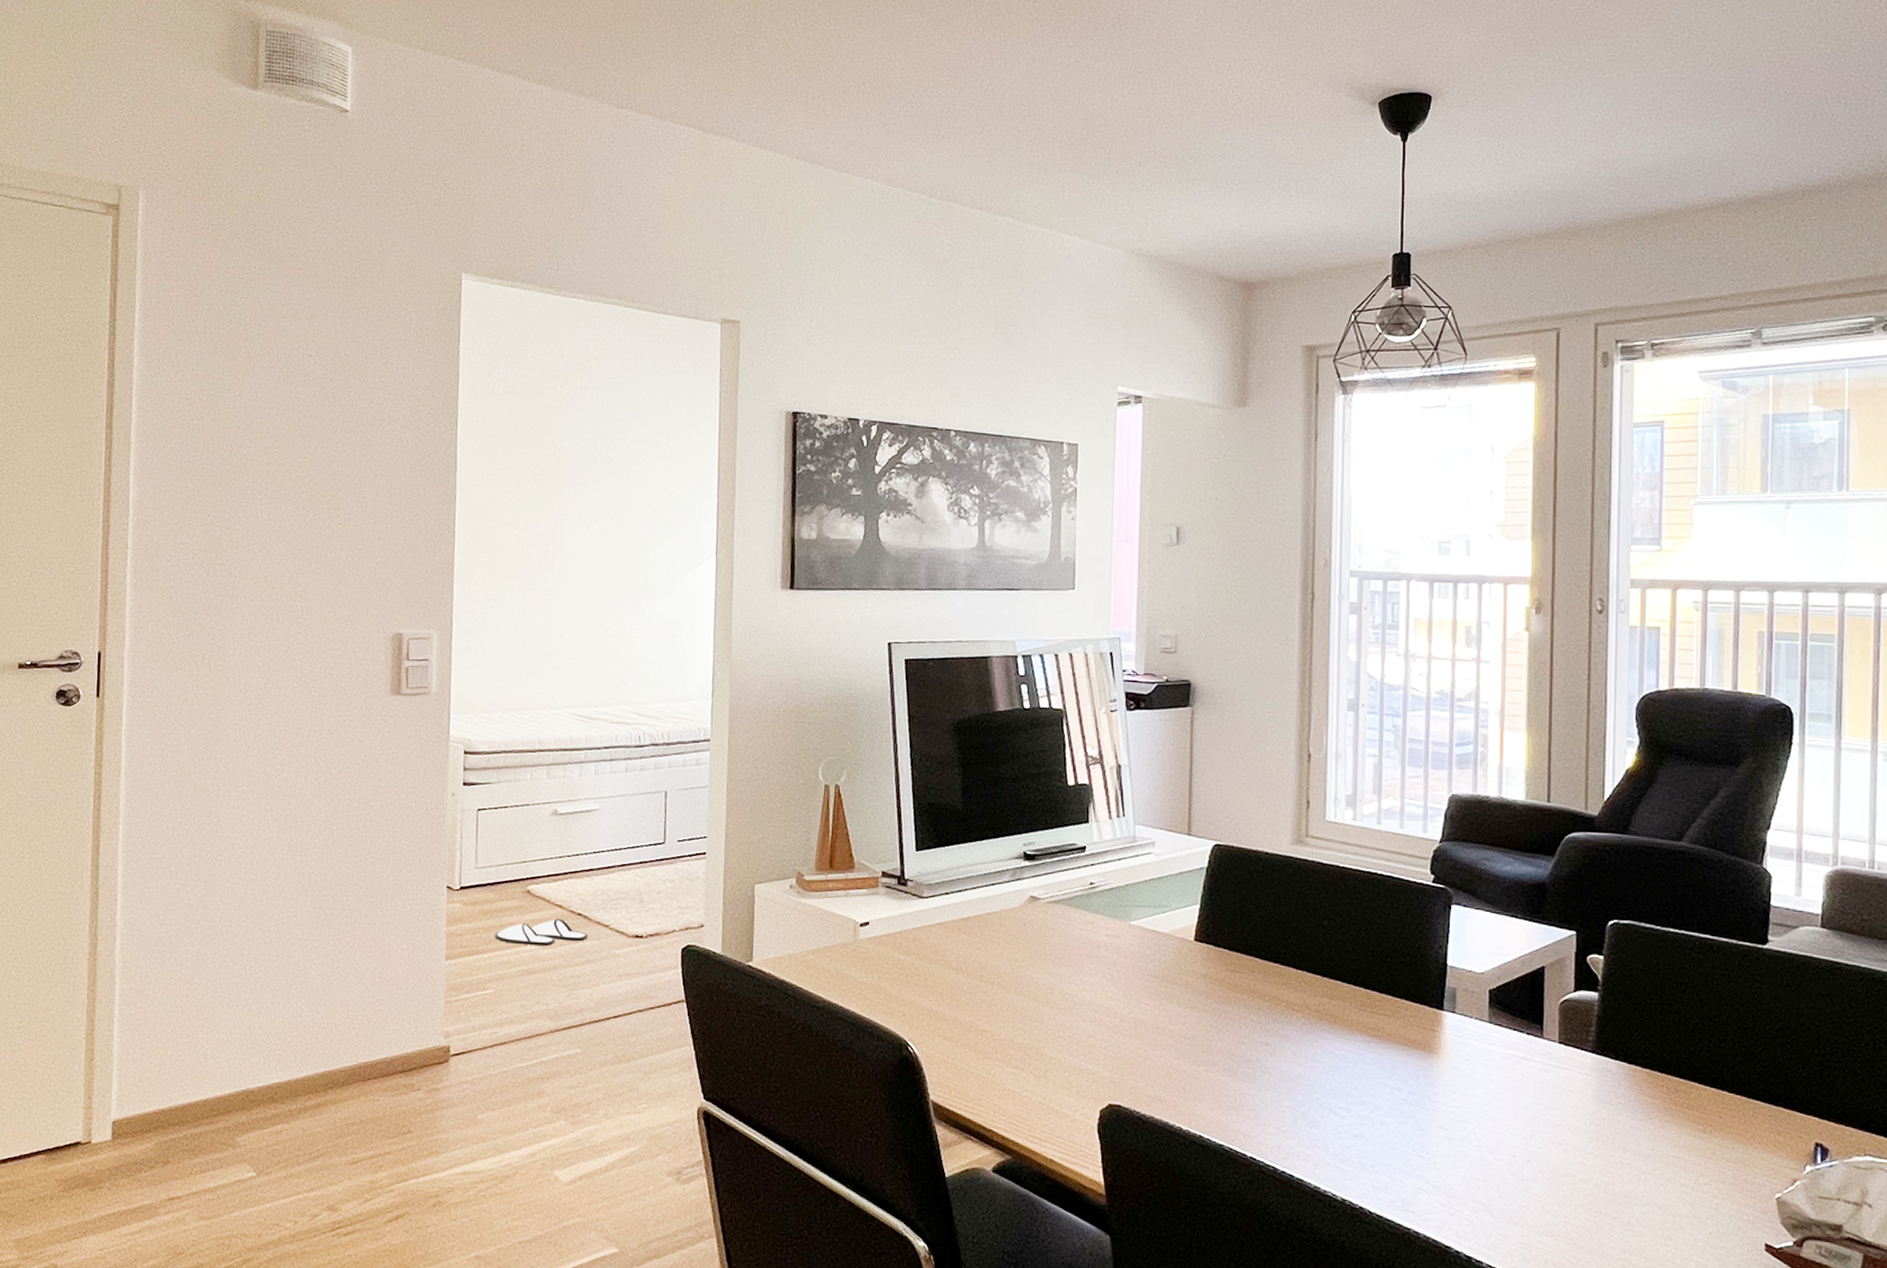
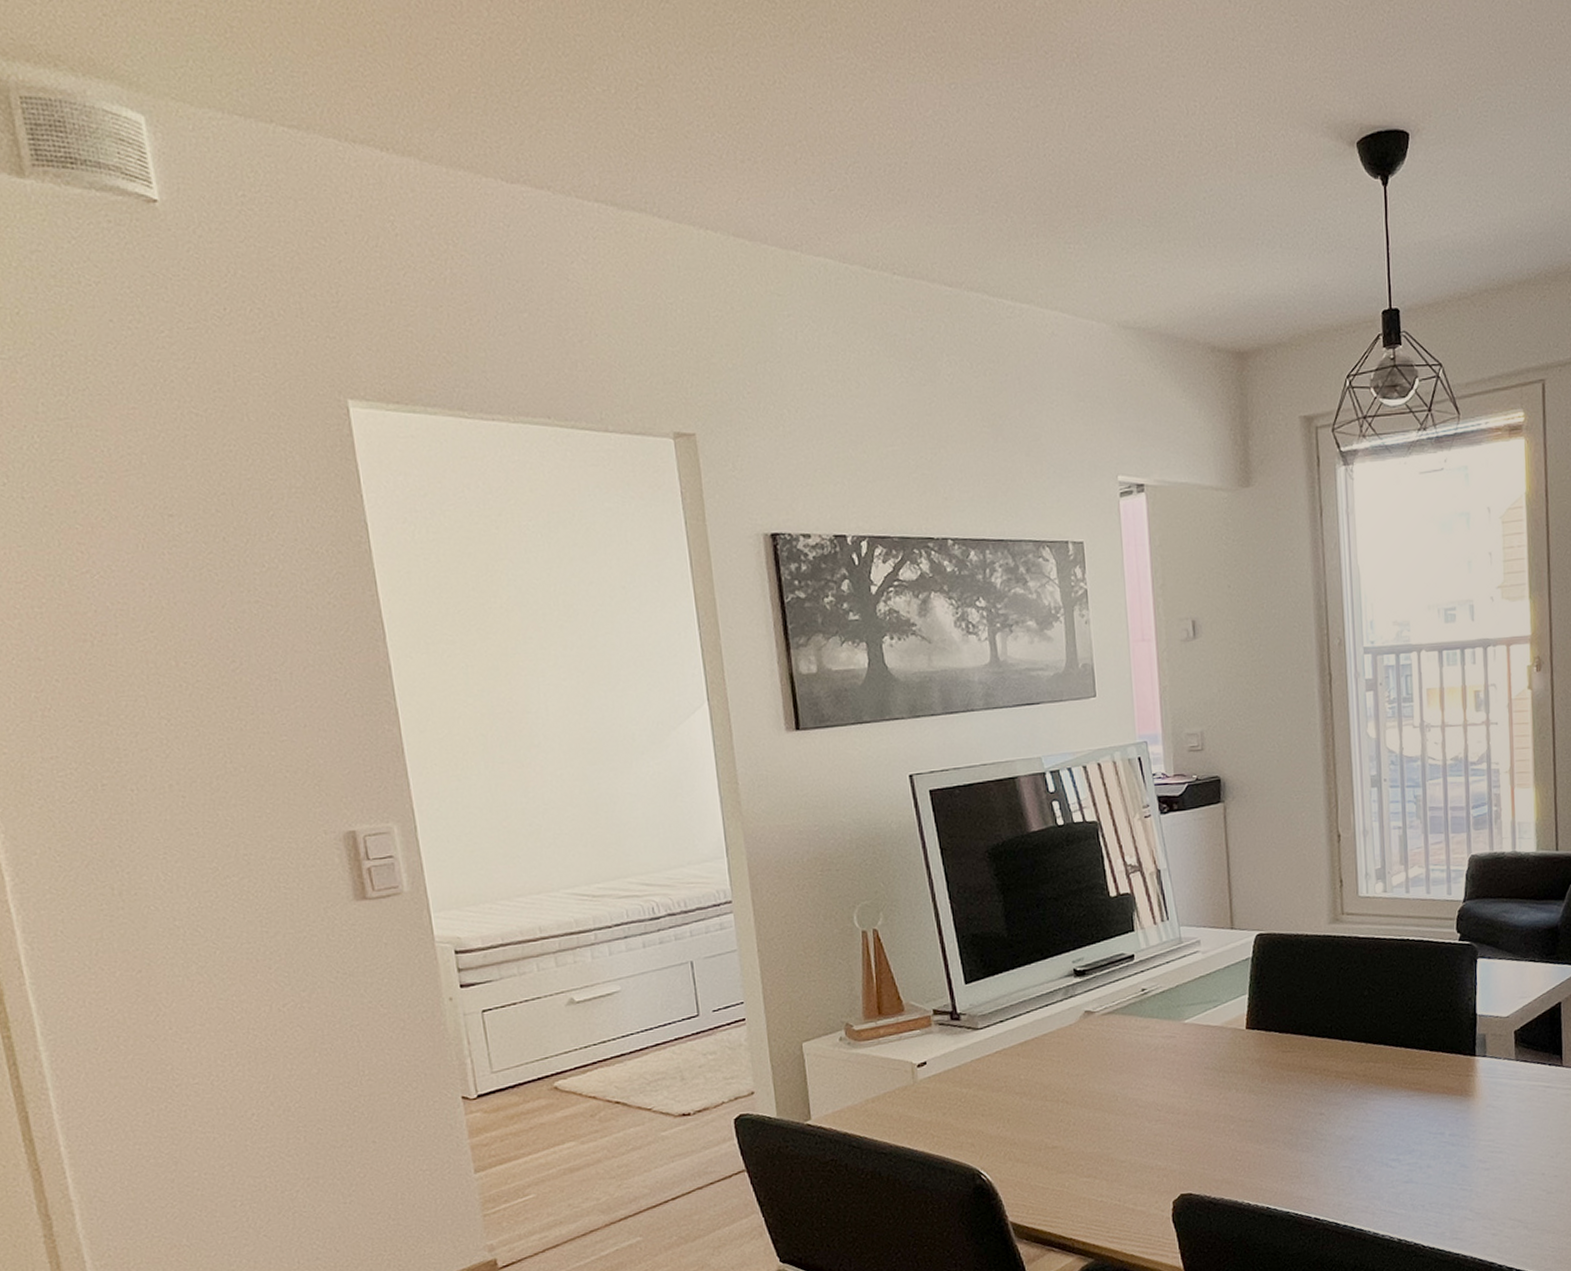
slippers: present [495,918,588,946] -> none [526,1110,630,1145]

